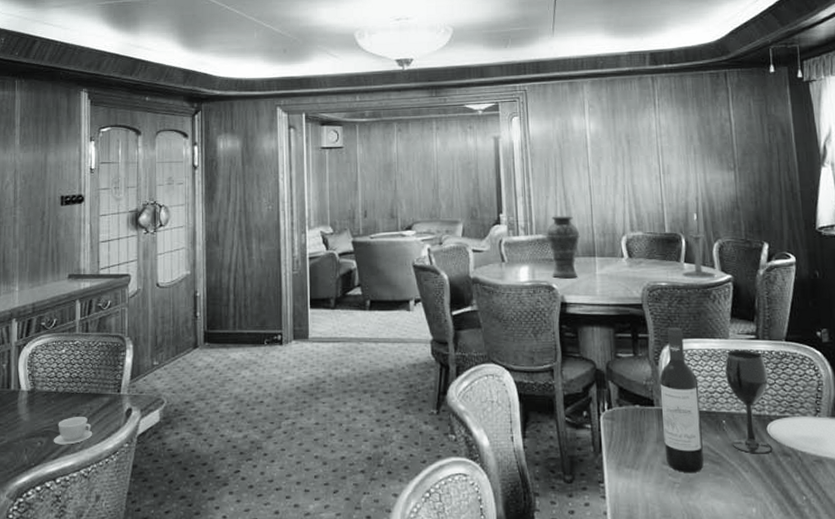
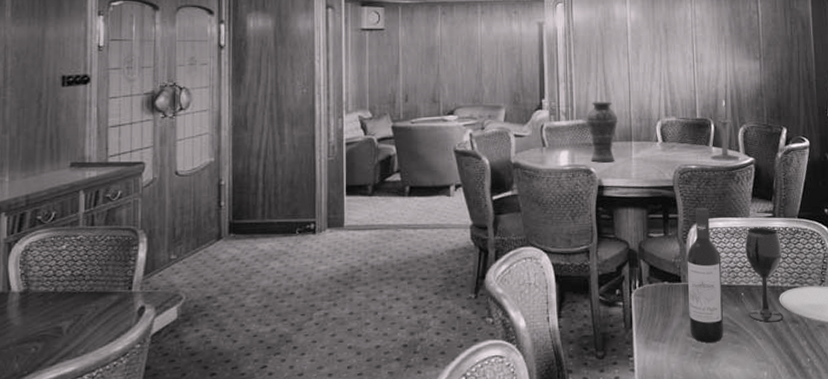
teacup: present [53,417,93,445] -> none [50,318,99,350]

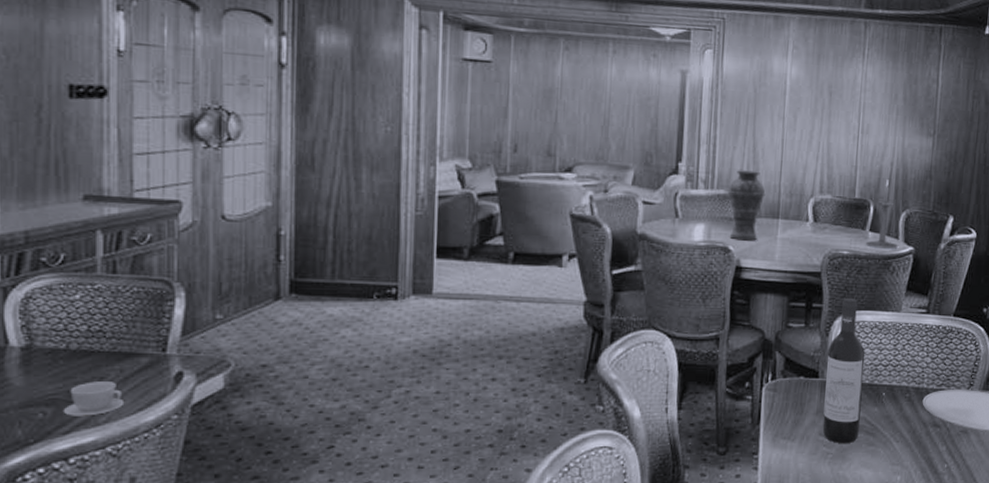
teacup: none [50,318,99,350] -> present [63,381,125,416]
wine glass: present [745,227,784,322] -> none [888,323,932,425]

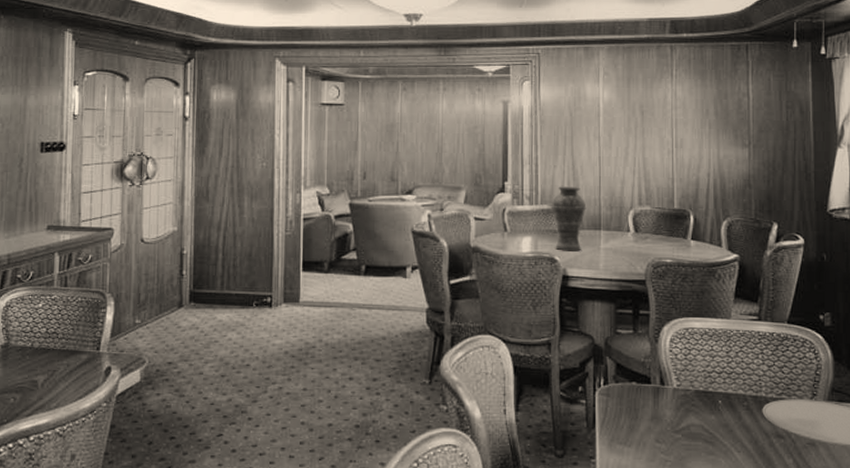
teacup: present [63,381,125,416] -> none [27,374,70,402]
wine bottle: present [822,297,865,444] -> none [658,304,697,452]
candlestick: present [865,179,898,250] -> none [688,190,722,257]

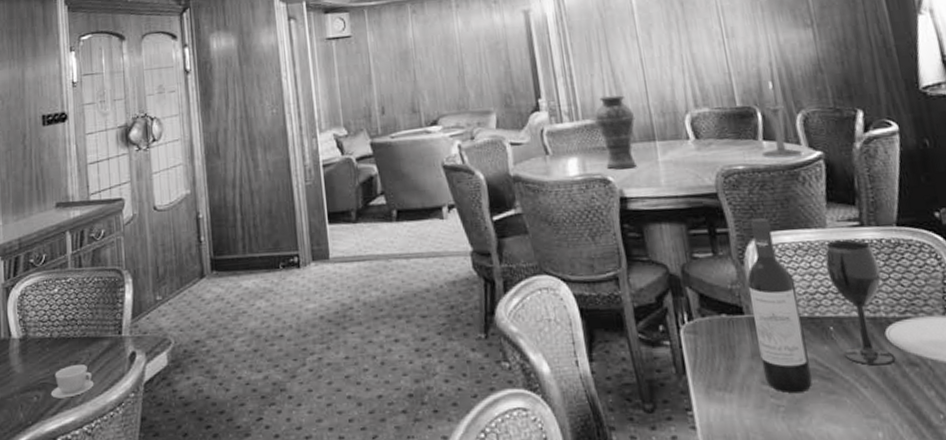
teacup: none [27,374,70,402] -> present [50,365,94,399]
wine bottle: none [658,304,697,452] -> present [747,217,812,394]
candlestick: none [688,190,722,257] -> present [761,81,802,159]
wine glass: none [725,330,767,435] -> present [825,239,896,366]

